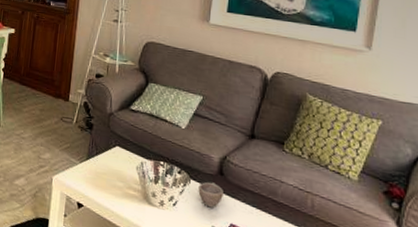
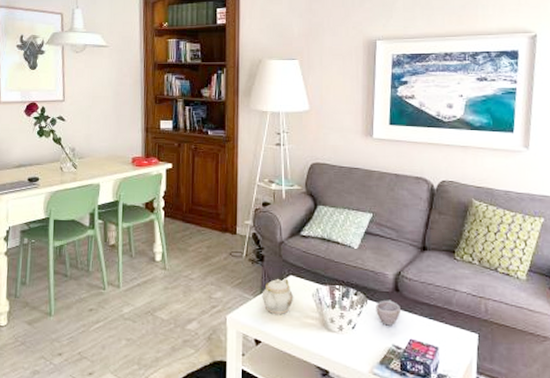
teapot: none [87,148,119,183] -> present [262,278,294,314]

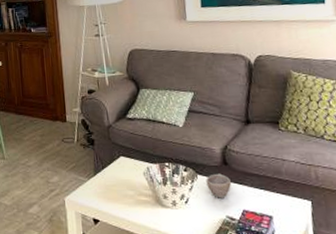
teapot: present [262,278,294,314] -> none [95,159,127,194]

